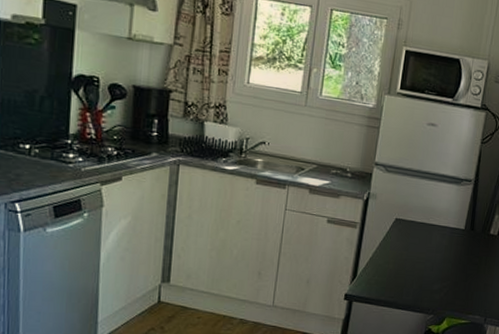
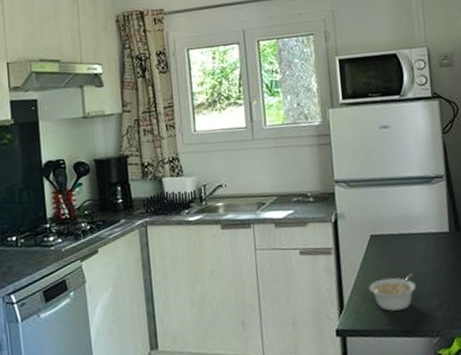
legume: none [383,258,425,288] -> present [369,273,416,312]

